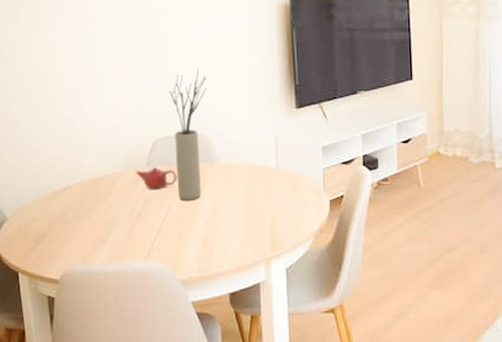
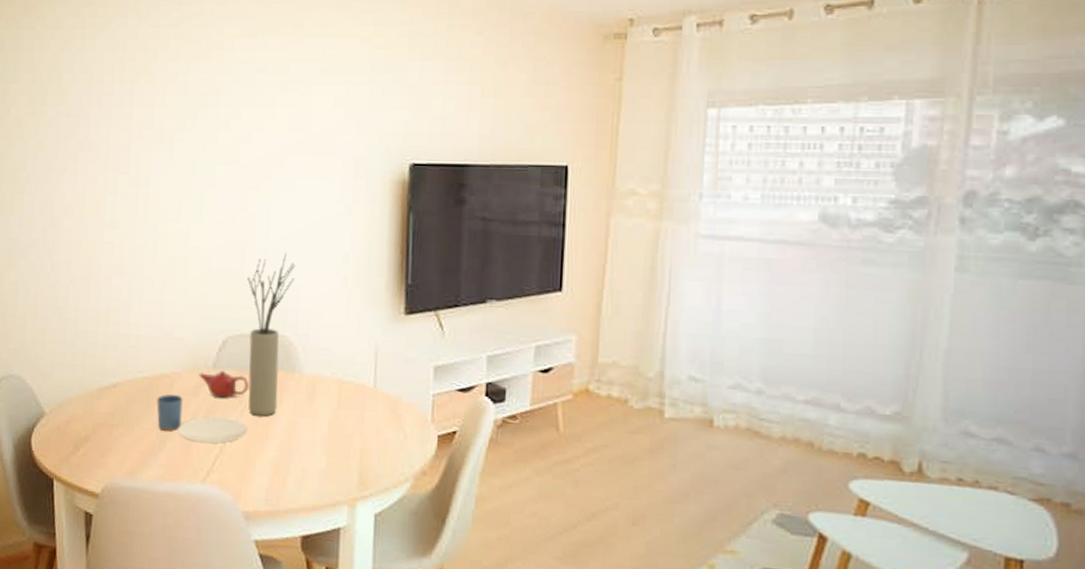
mug: none [102,191,124,221] -> present [156,394,183,431]
plate: none [121,204,179,228] -> present [177,416,248,444]

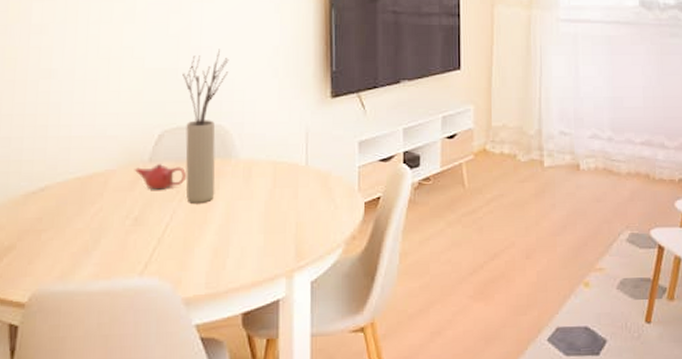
mug: present [156,394,183,431] -> none [90,192,118,229]
plate: present [177,416,248,444] -> none [112,208,186,237]

